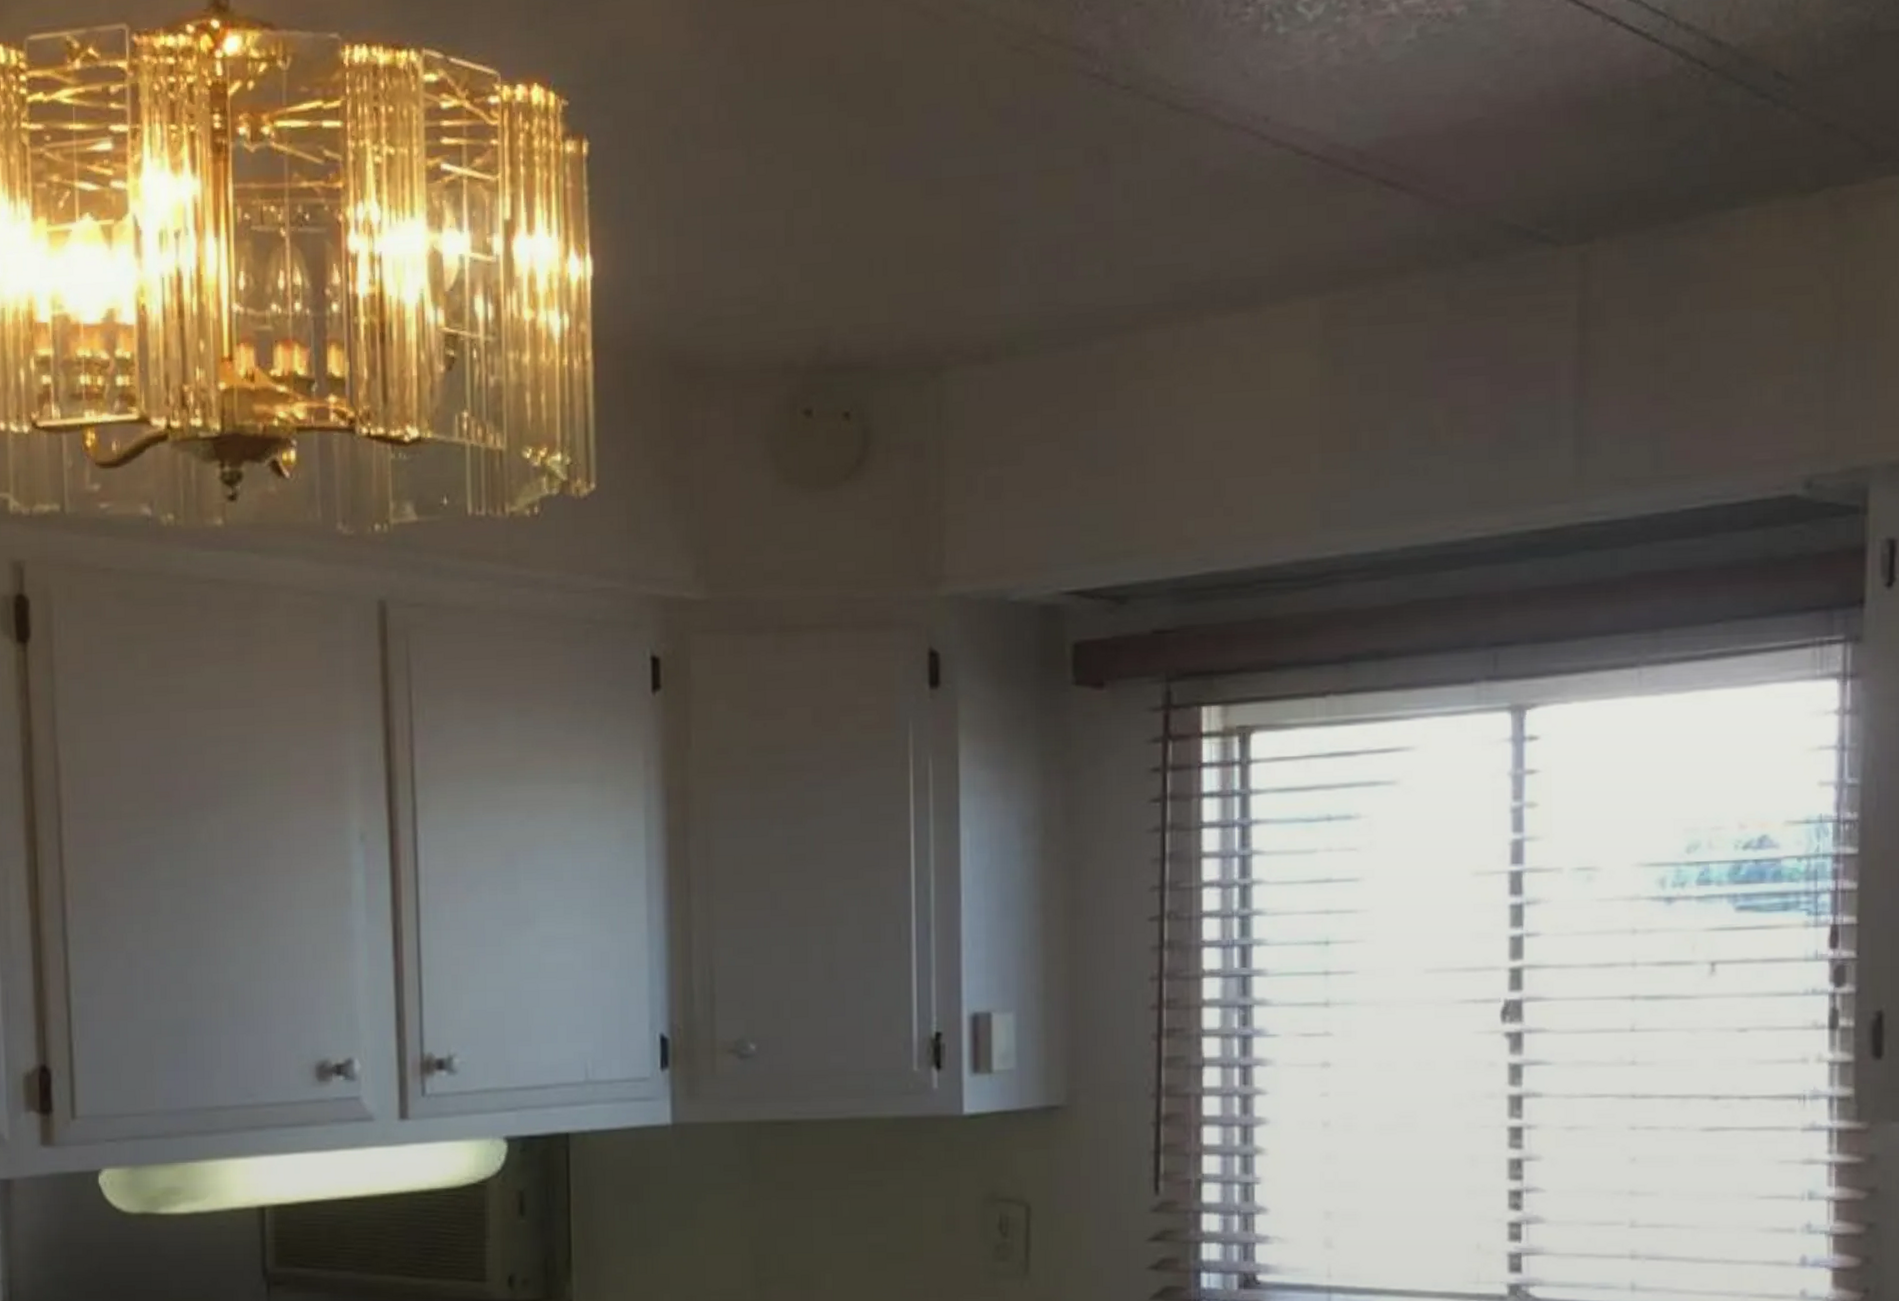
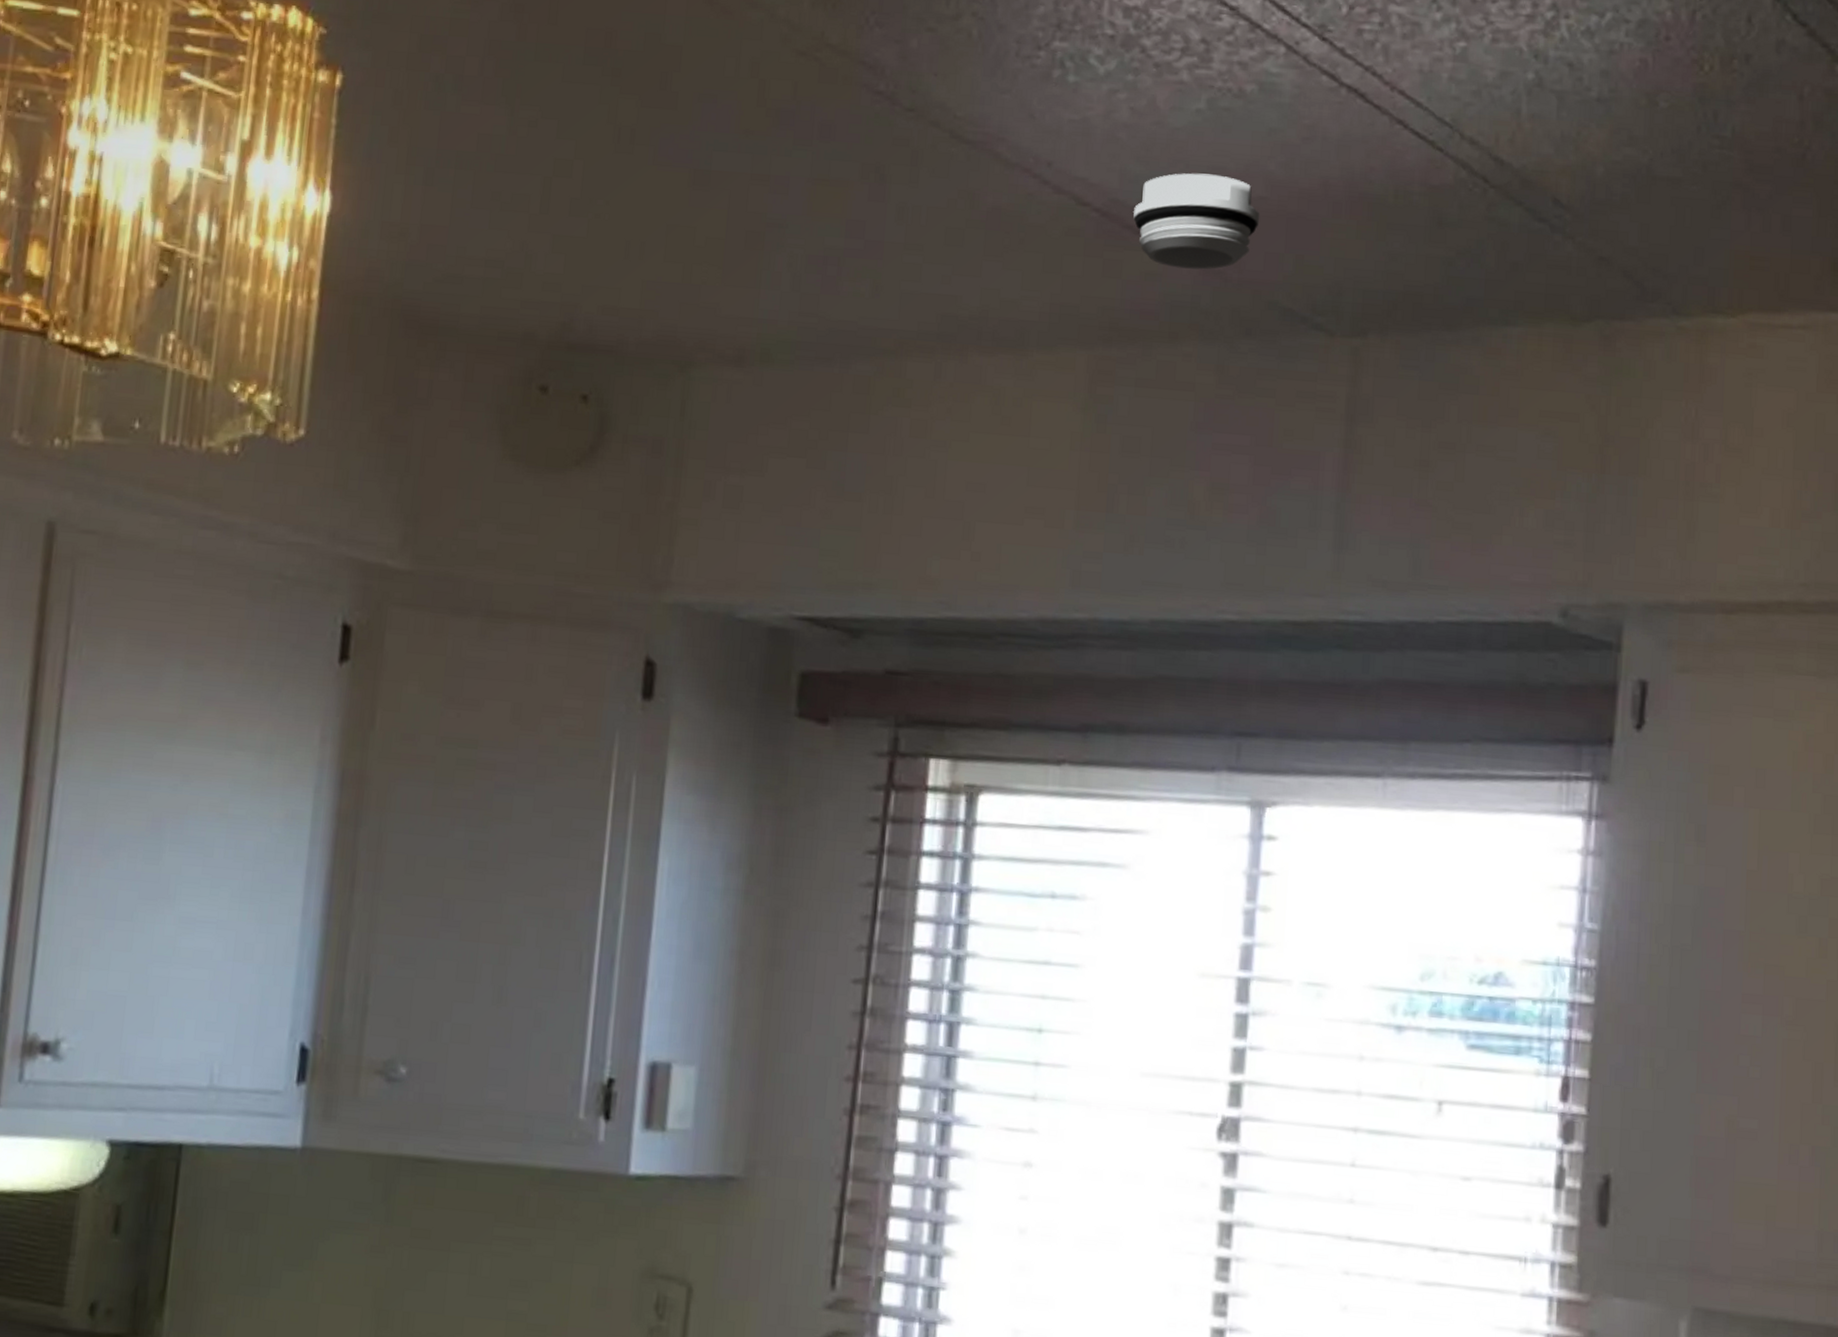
smoke detector: none [1353,103,1479,203] -> present [1133,173,1260,270]

